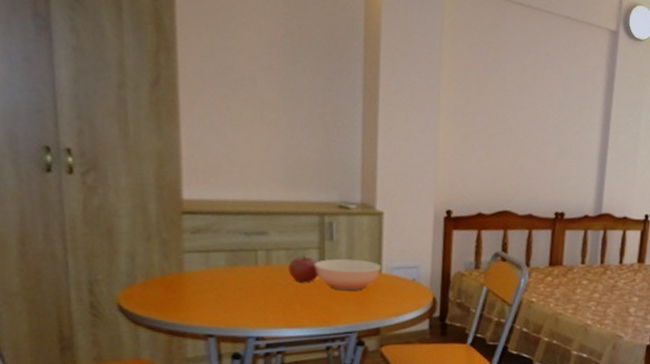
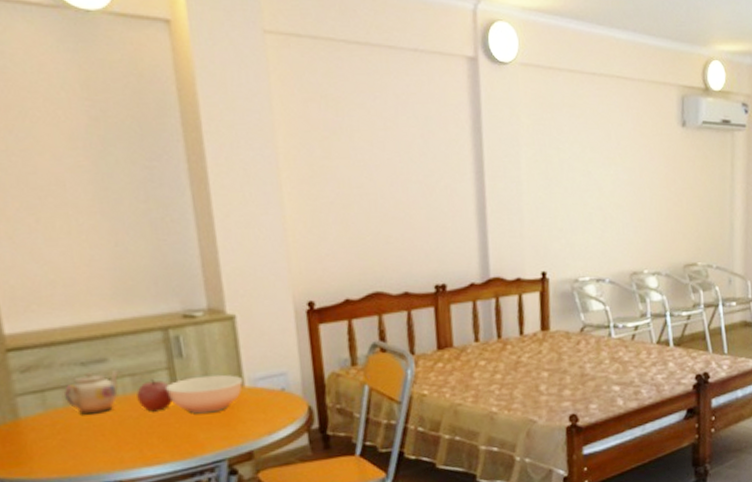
teapot: none [225,240,277,277] -> present [63,370,119,415]

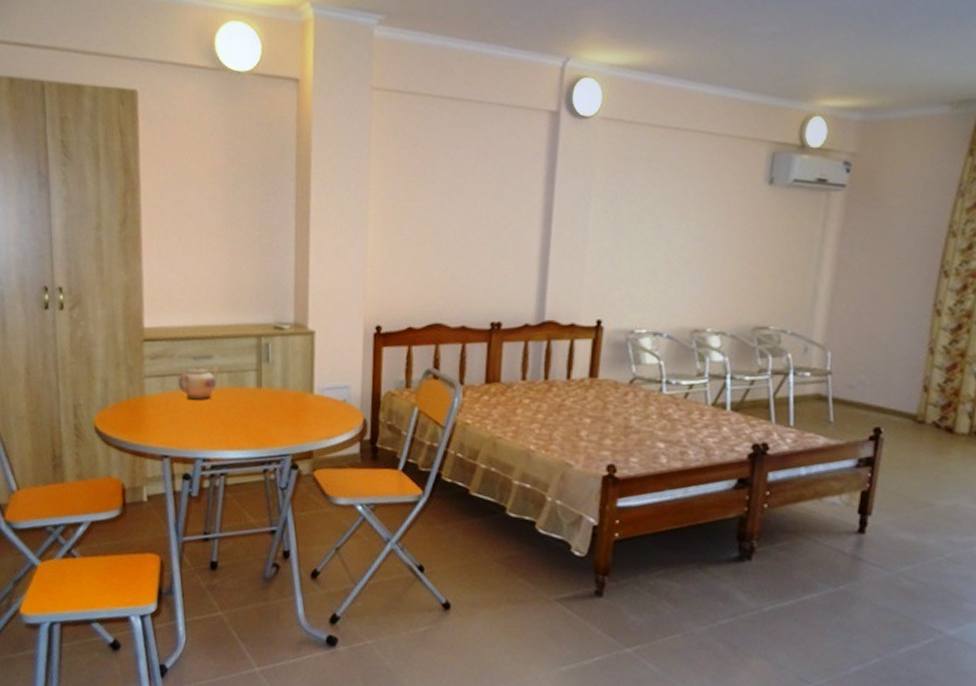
fruit: present [137,378,173,412] -> none [230,376,256,405]
bowl: present [165,374,244,414] -> none [252,380,314,413]

